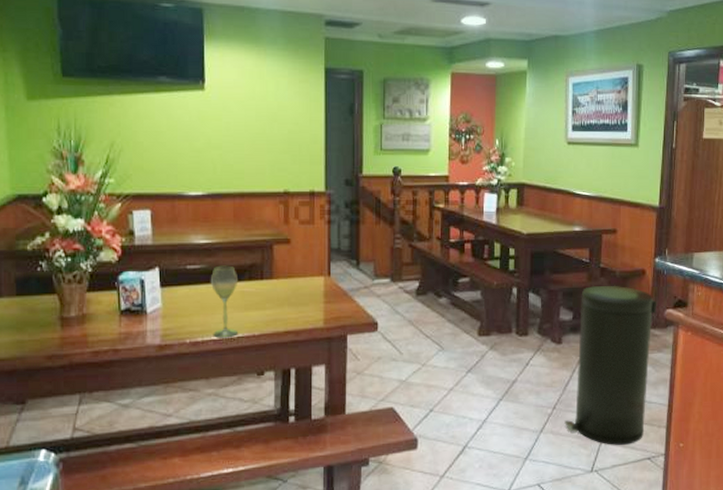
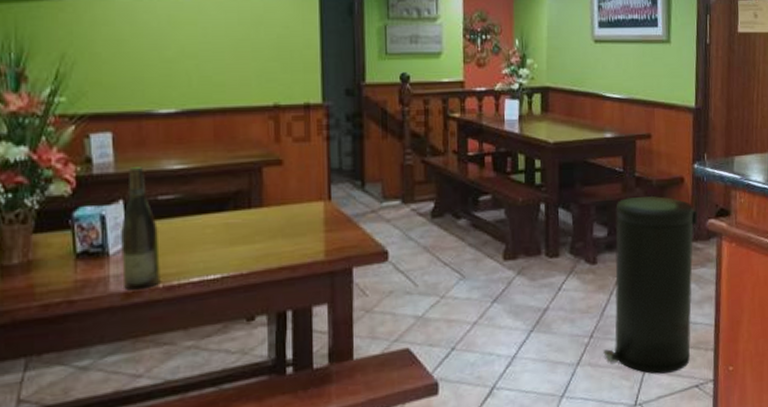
wine bottle: none [157,240,188,343] -> present [121,167,161,290]
wineglass: present [210,265,239,338] -> none [186,193,222,280]

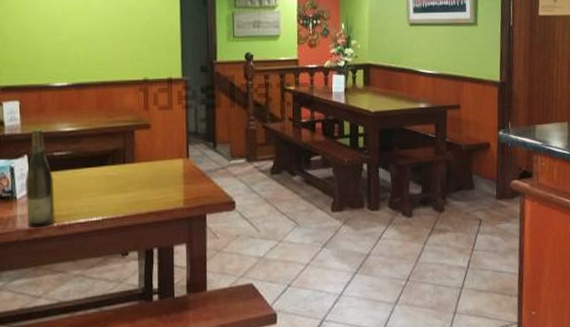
pedal bin: present [603,195,698,374] -> none [418,158,502,315]

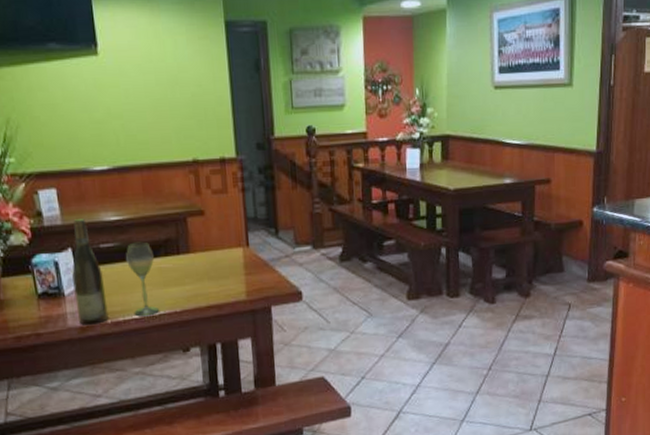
wineglass: none [75,151,103,221] -> present [125,241,159,317]

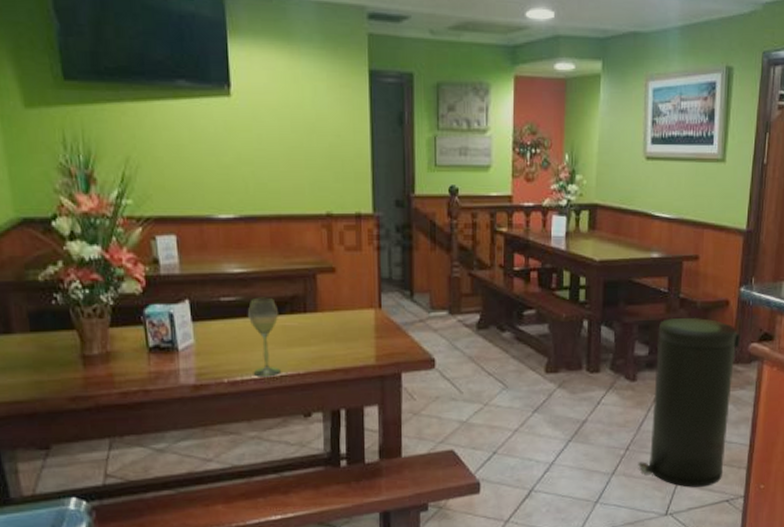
wine bottle: present [72,219,109,325] -> none [188,269,225,383]
pedal bin: none [501,238,595,403] -> present [638,317,740,487]

